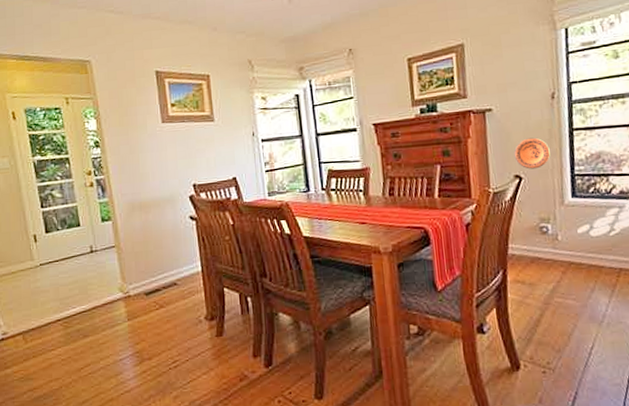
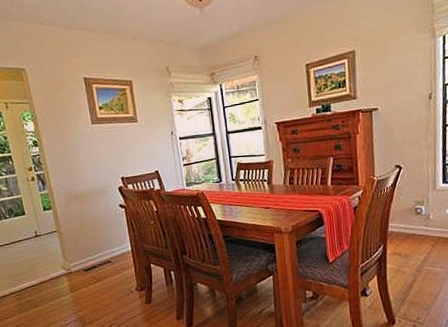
decorative plate: present [513,137,550,169] -> none [395,132,426,160]

